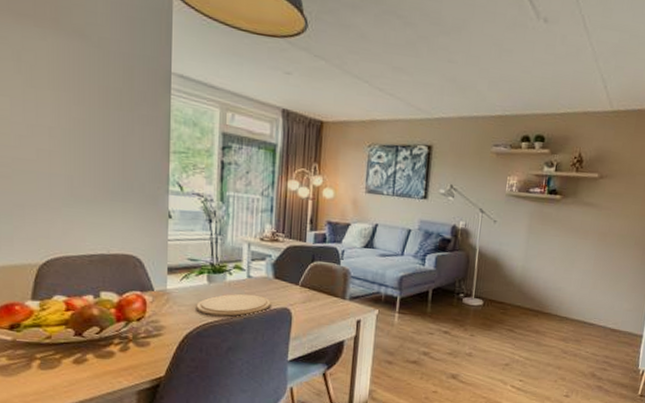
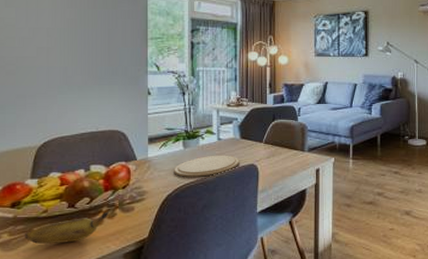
banana: none [26,343,124,374] -> present [25,210,111,244]

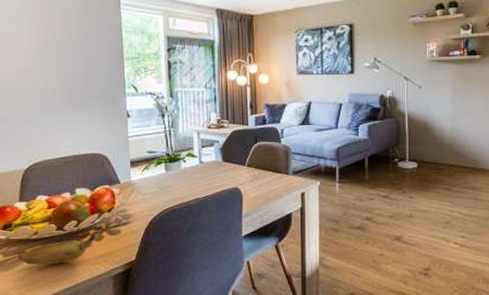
plate: present [174,155,240,177] -> none [157,178,223,201]

